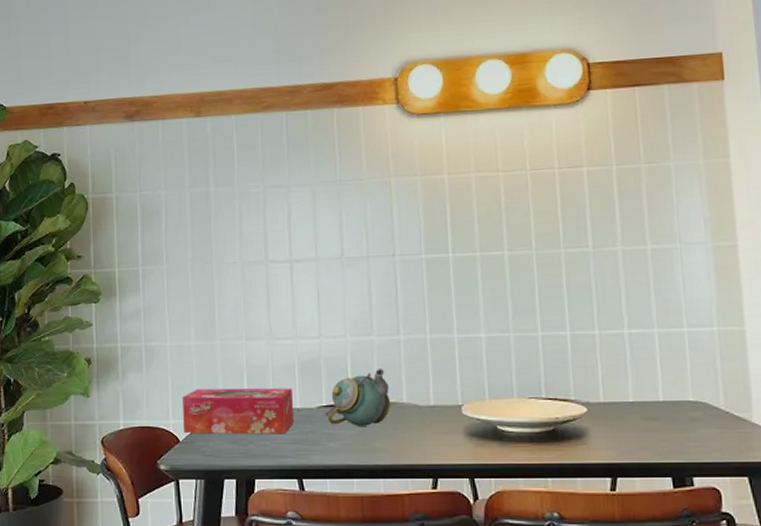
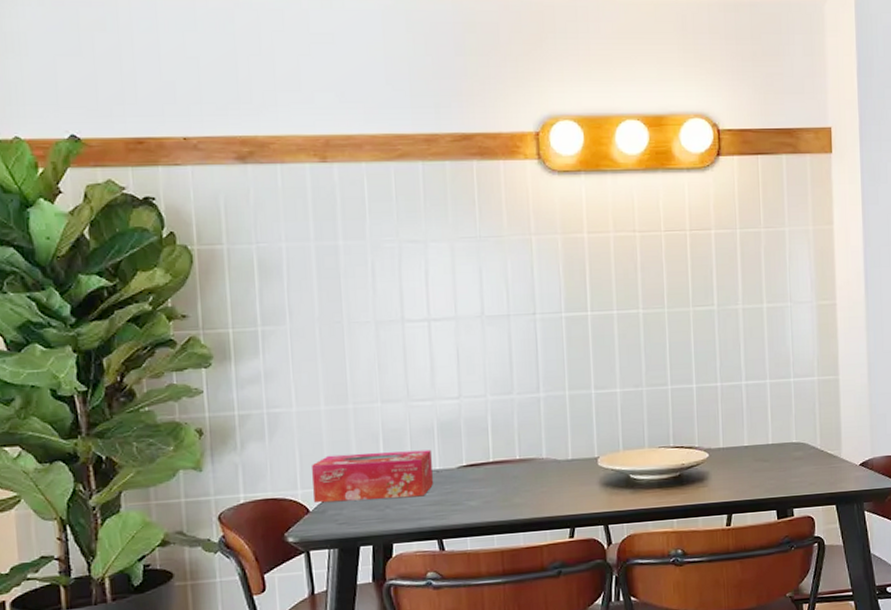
teapot: present [325,367,391,426] -> none [465,425,531,484]

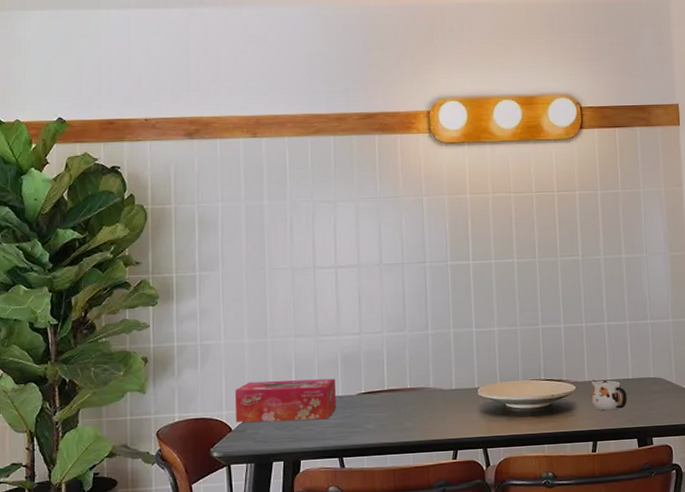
mug: none [726,445,766,480] -> present [591,379,627,411]

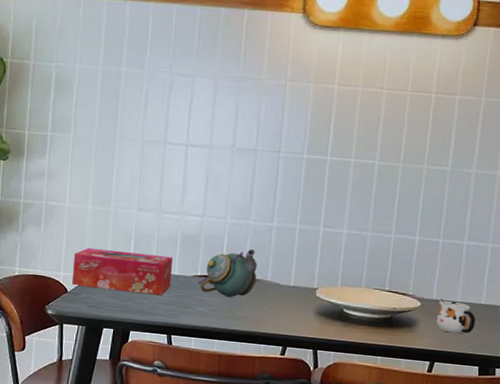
teapot: none [364,358,420,409] -> present [198,248,257,297]

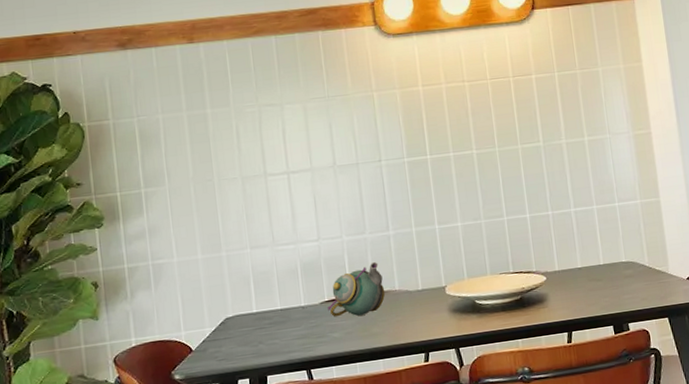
tissue box: present [72,247,173,296] -> none [193,288,300,343]
mug: present [436,299,476,334] -> none [562,268,600,300]

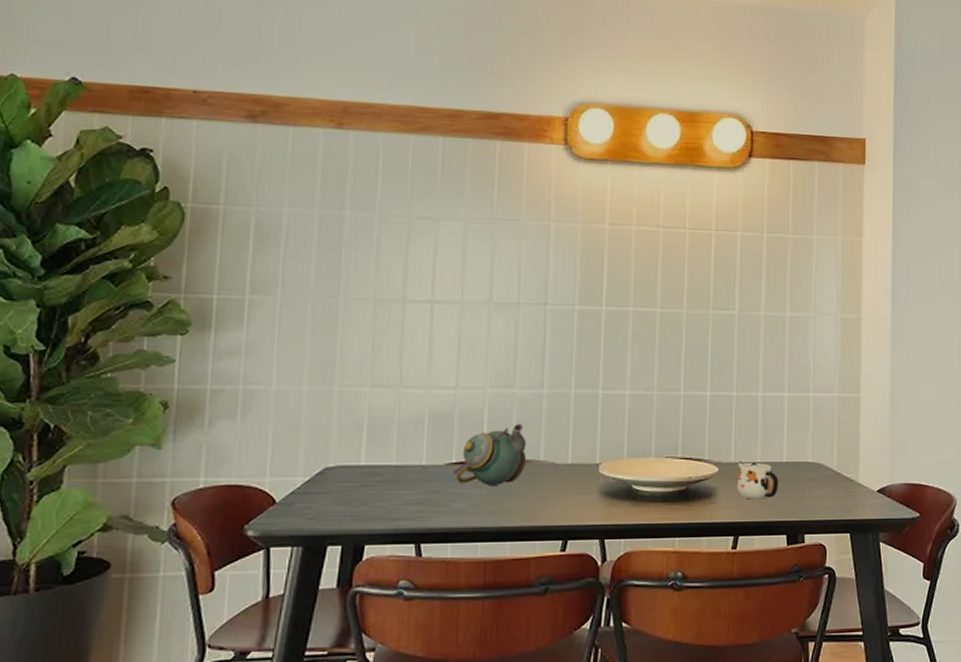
mug: none [562,268,600,300] -> present [736,461,779,500]

